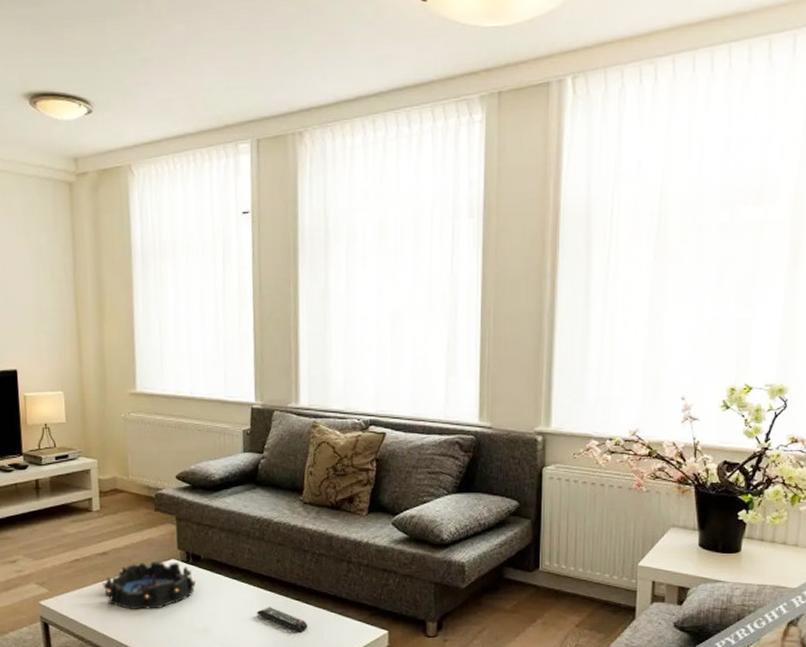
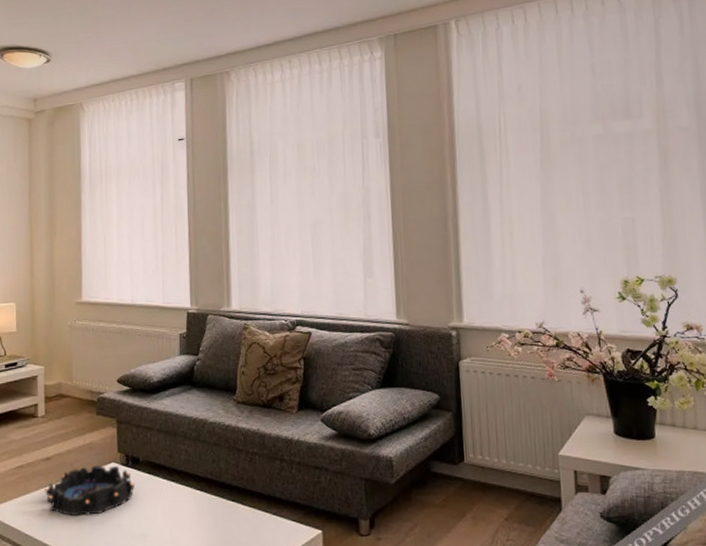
remote control: present [256,607,307,632] -> none [193,509,243,535]

